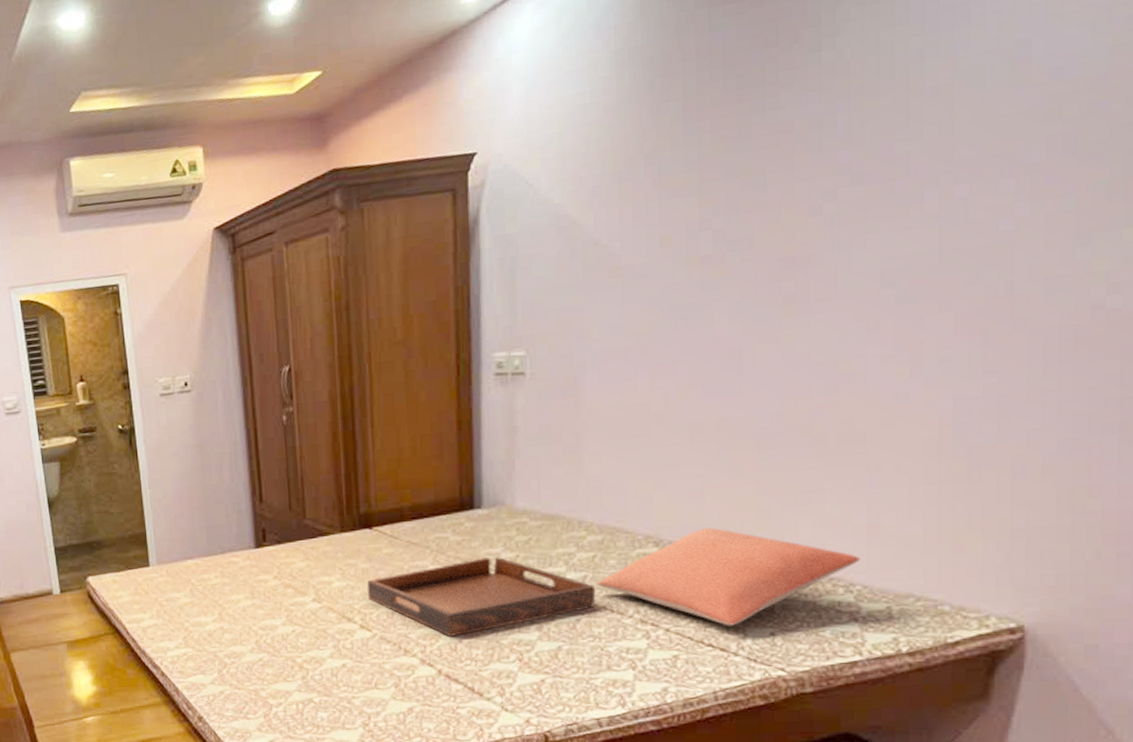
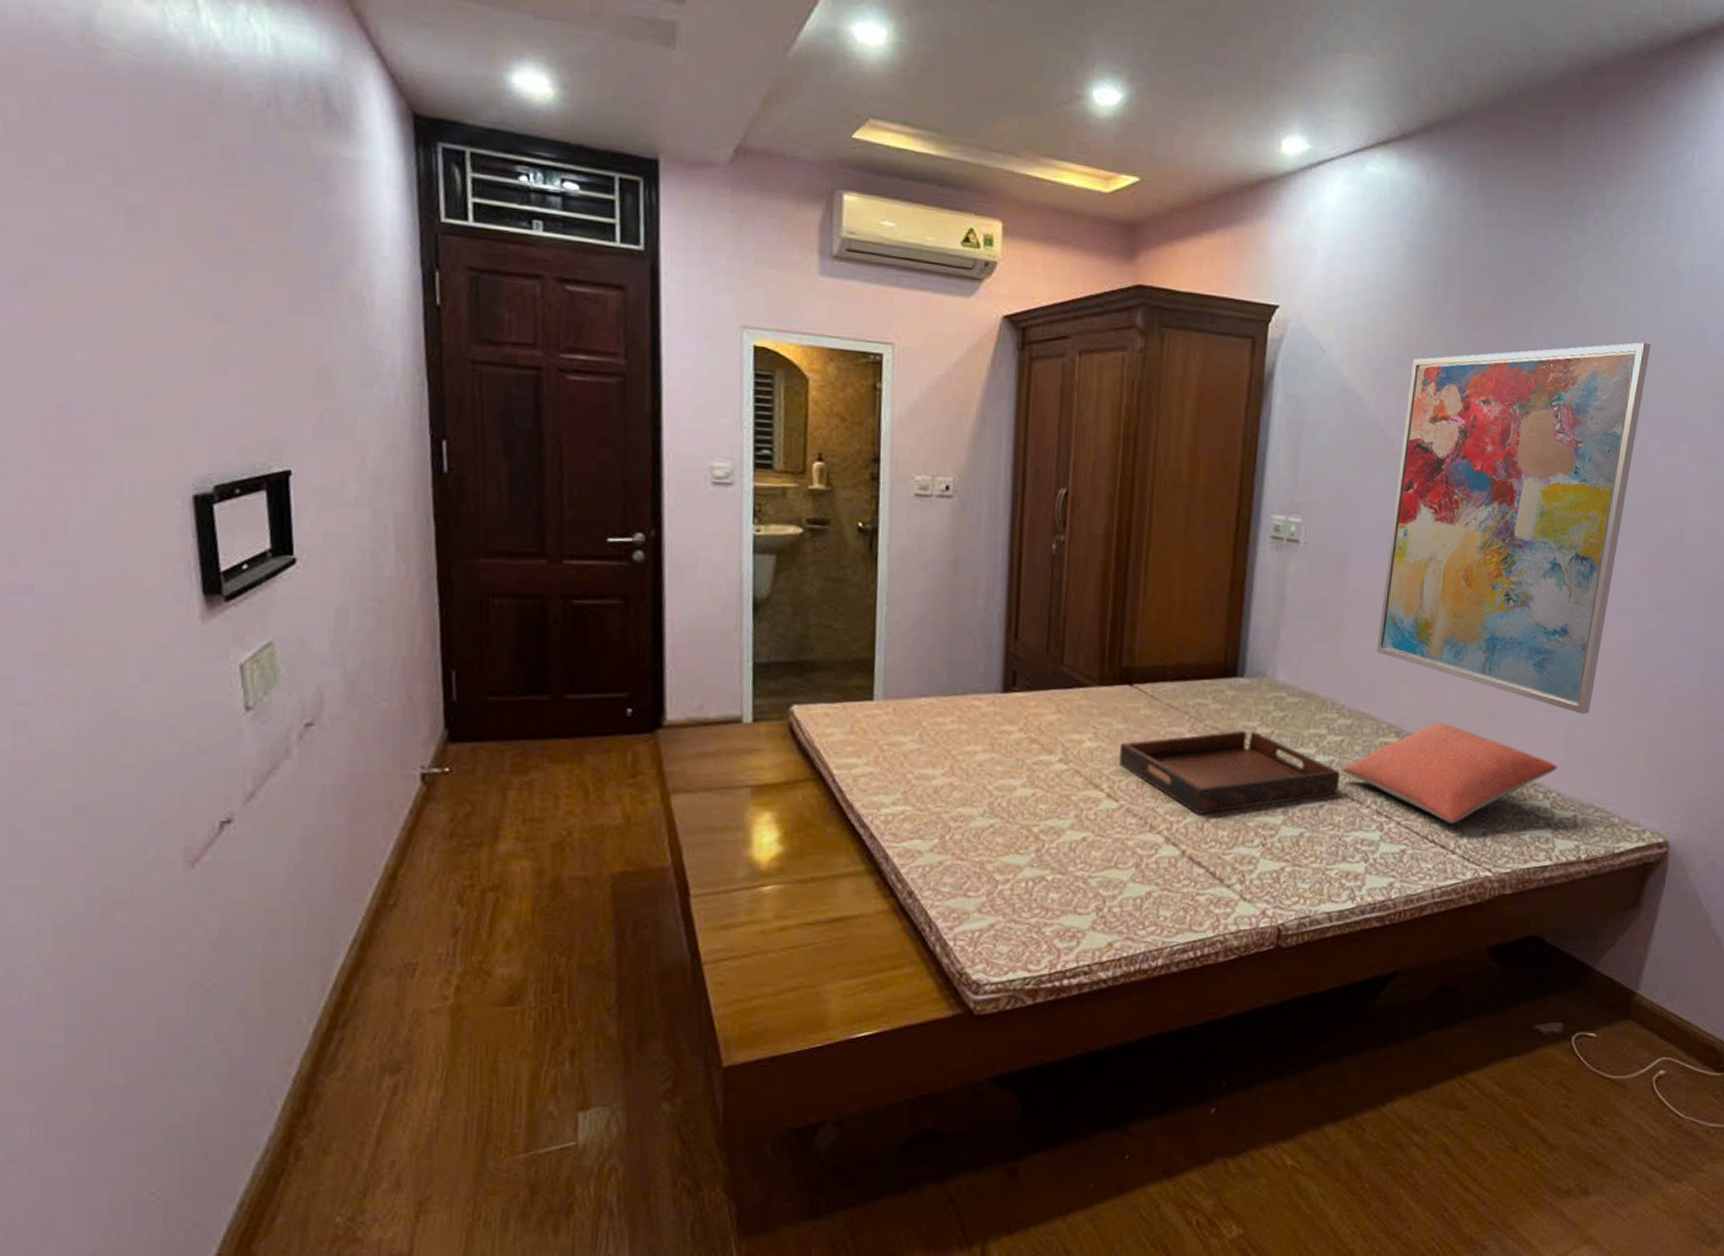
wall art: none [623,78,947,500] -> present [1377,342,1651,714]

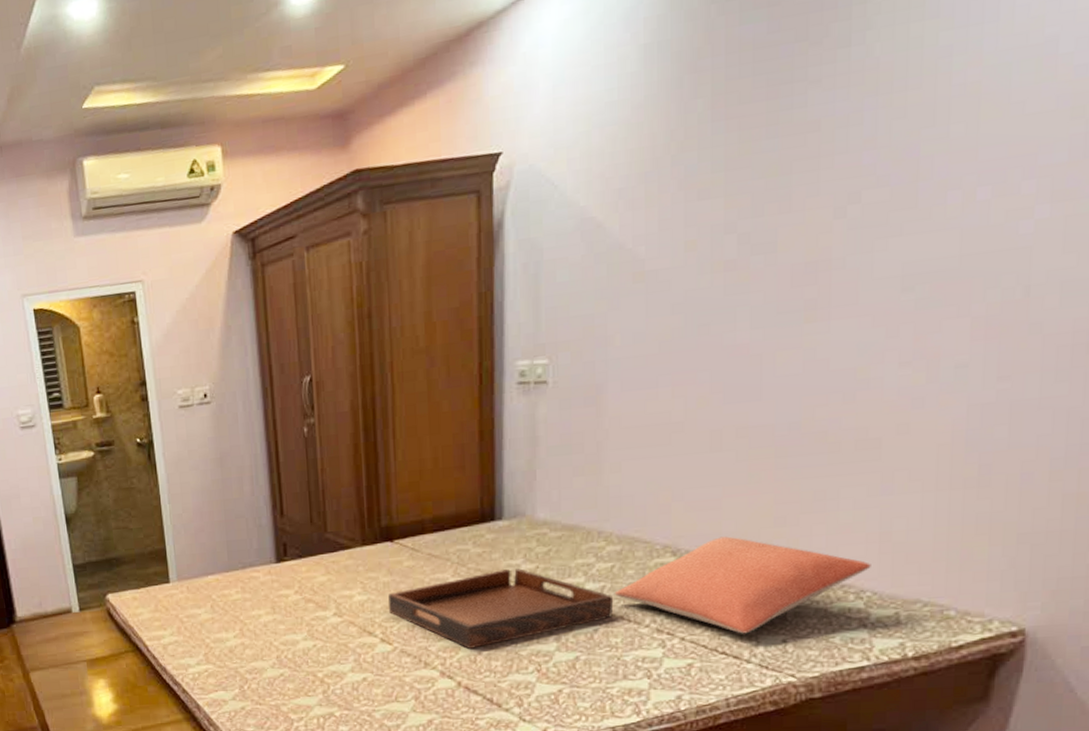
wall art: present [1377,342,1651,714] -> none [643,75,975,507]

